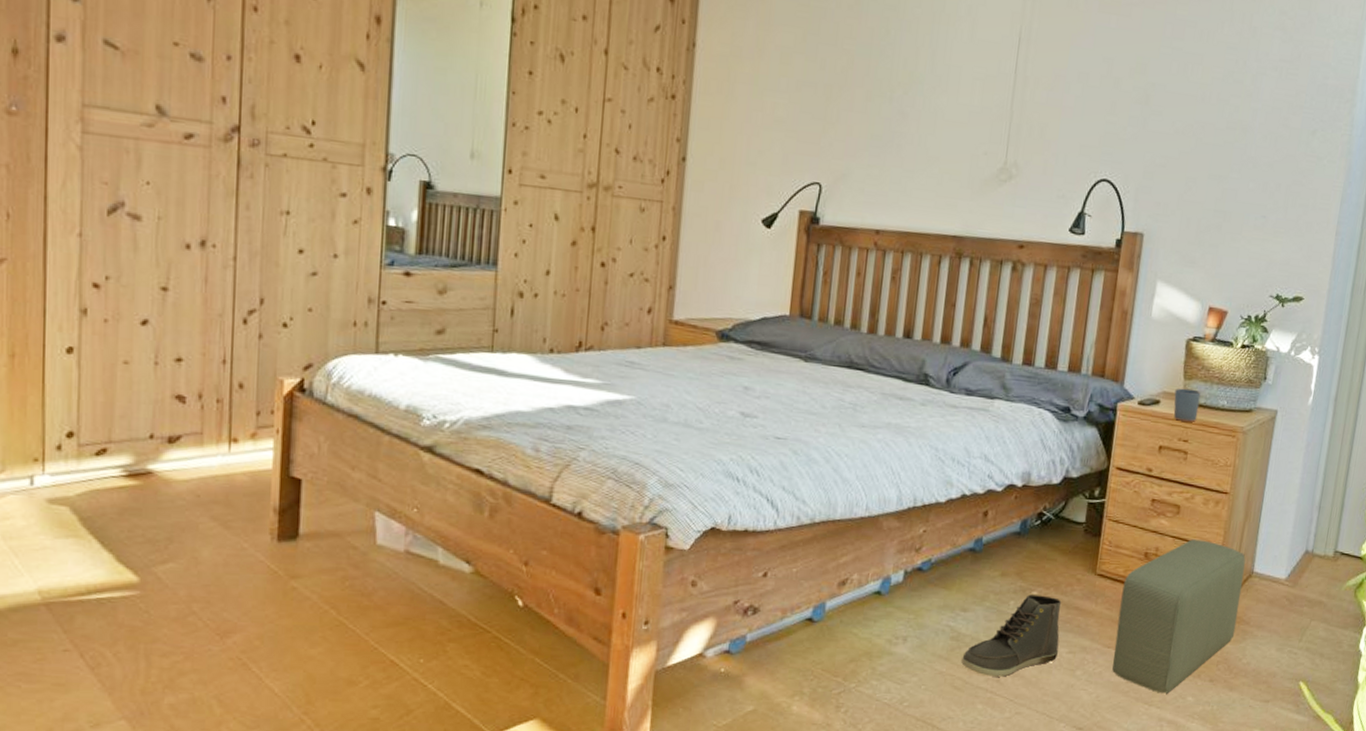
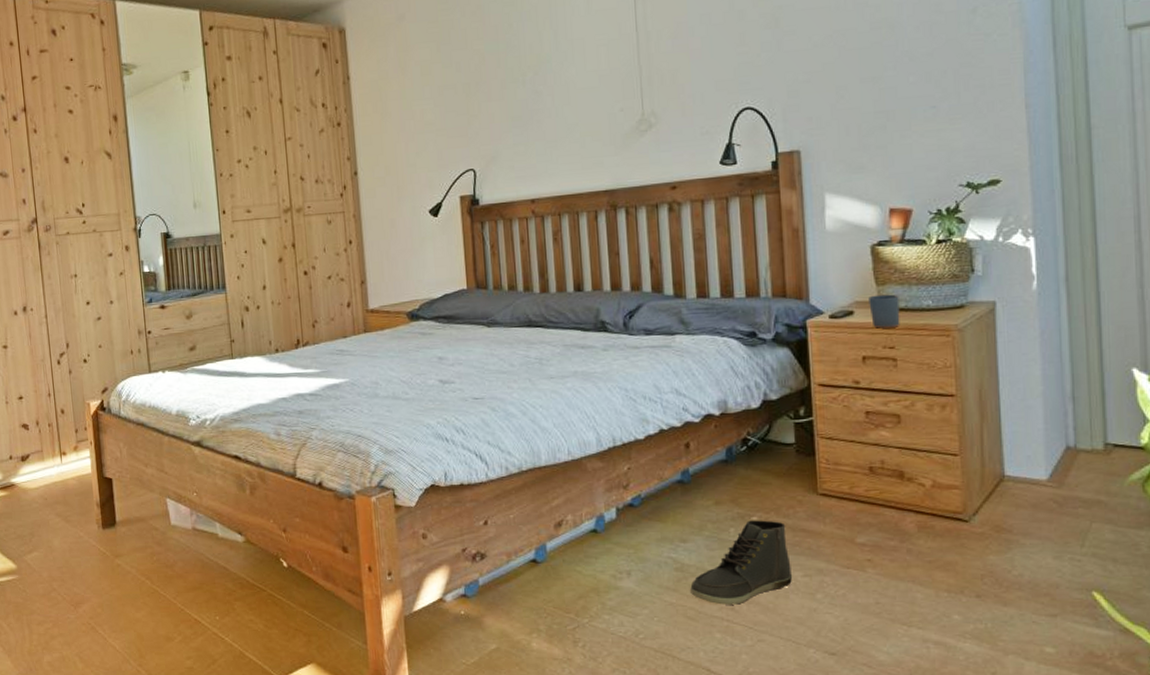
pouf: present [1112,539,1246,694] -> none [851,447,997,613]

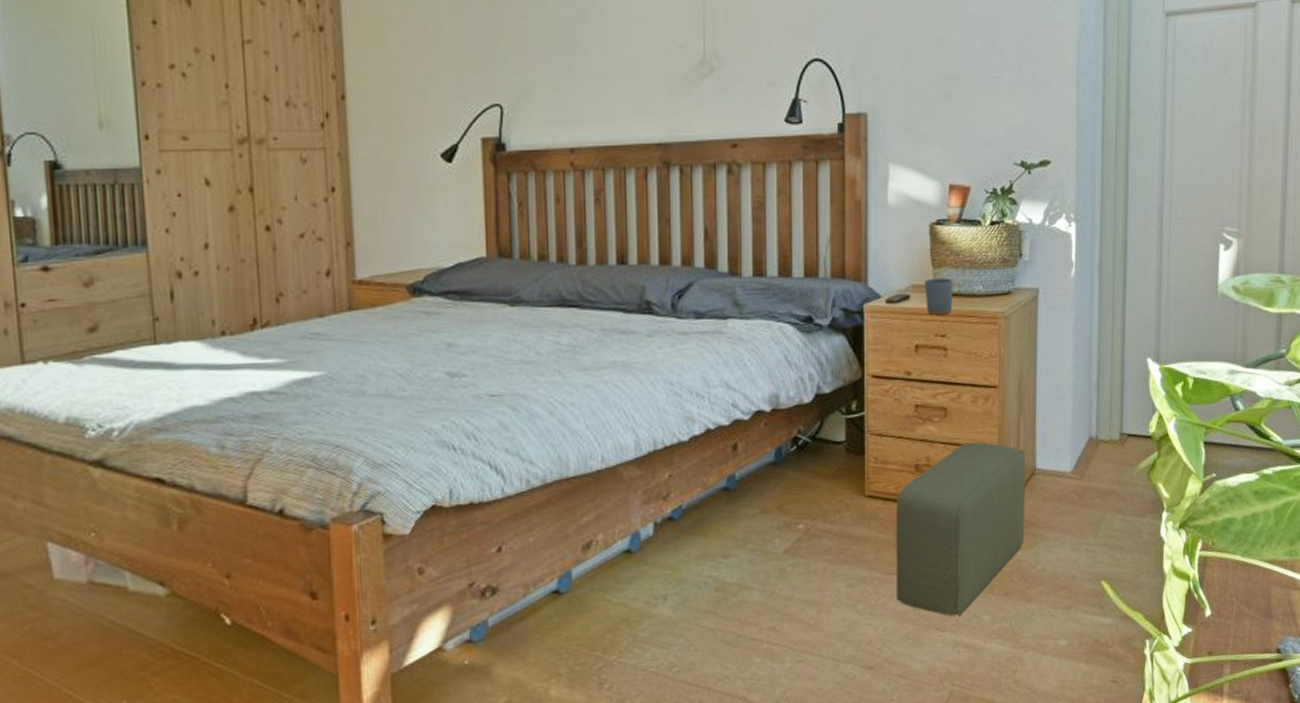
sneaker: present [690,520,792,605] -> none [730,527,835,626]
pouf: none [851,447,997,613] -> present [896,441,1027,616]

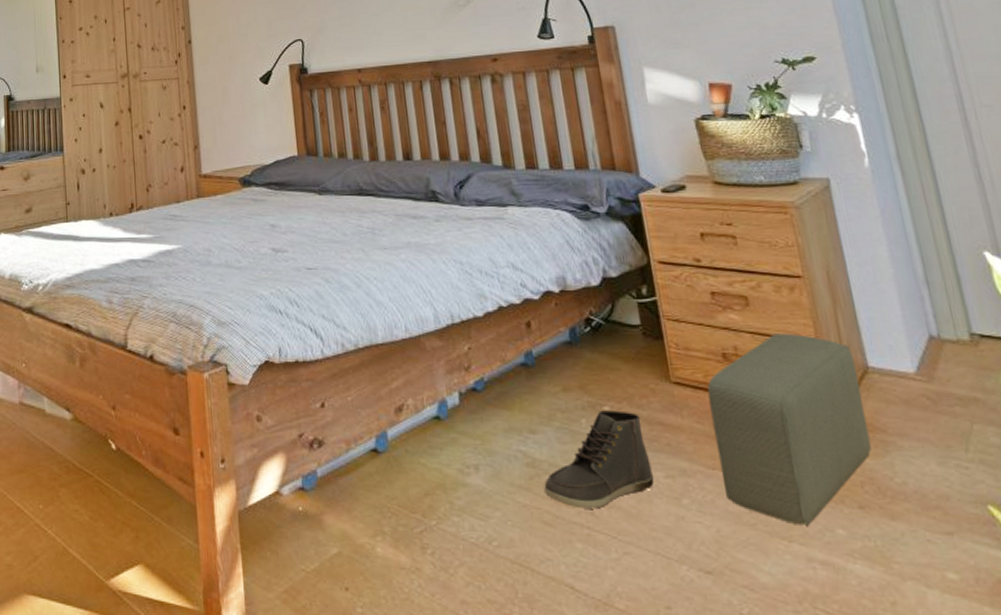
sneaker: none [730,527,835,626] -> present [544,410,654,509]
mug: present [924,278,953,315] -> none [699,169,735,204]

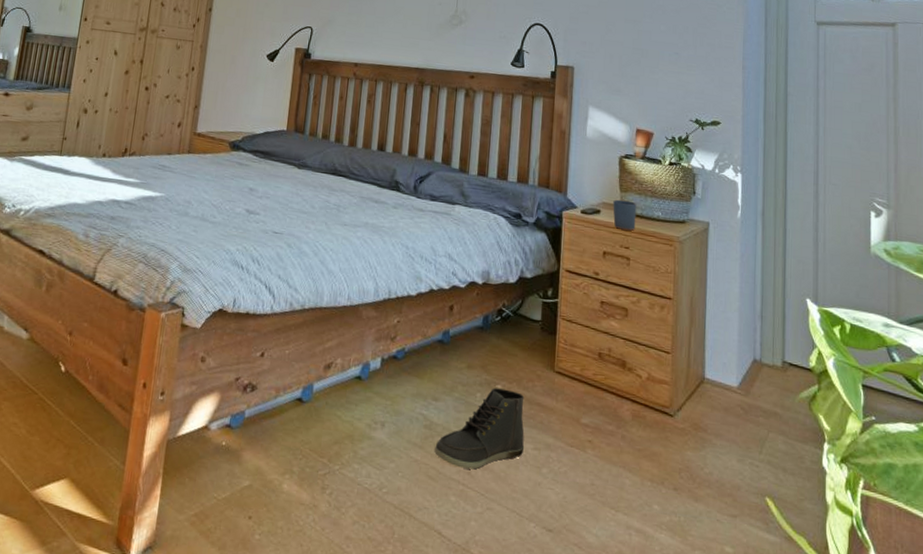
mug: none [699,169,735,204] -> present [613,199,637,231]
pouf: present [707,333,872,526] -> none [577,342,697,500]

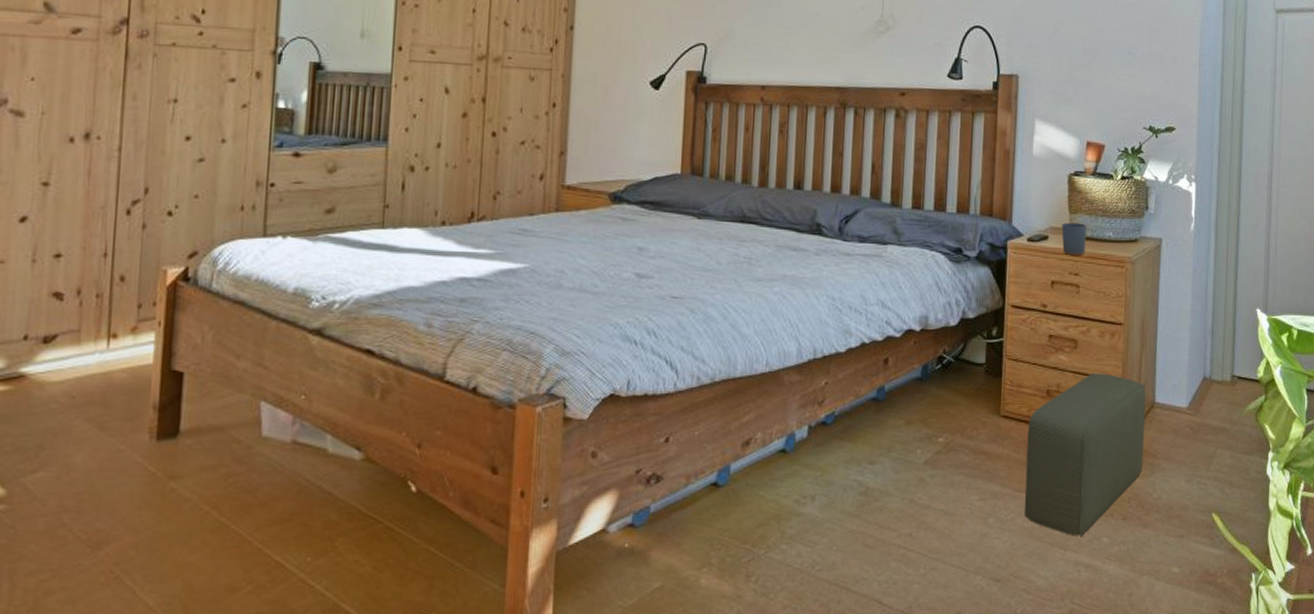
sneaker: present [434,388,525,470] -> none [872,441,969,531]
pouf: none [577,342,697,500] -> present [1024,373,1147,536]

